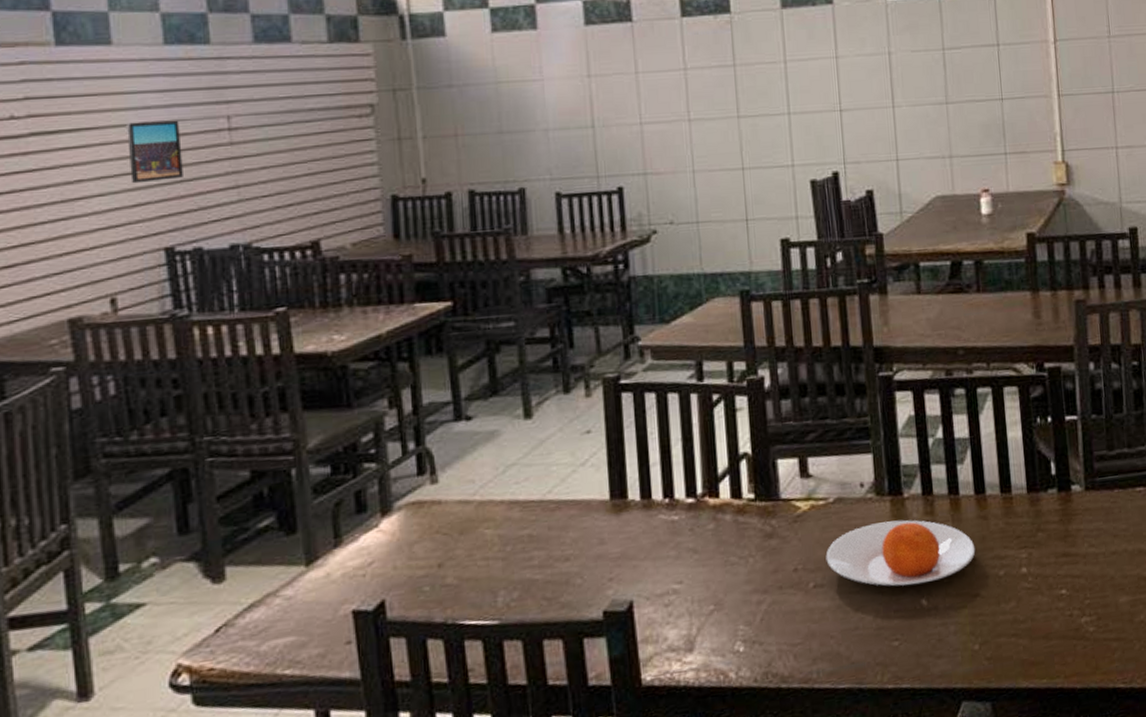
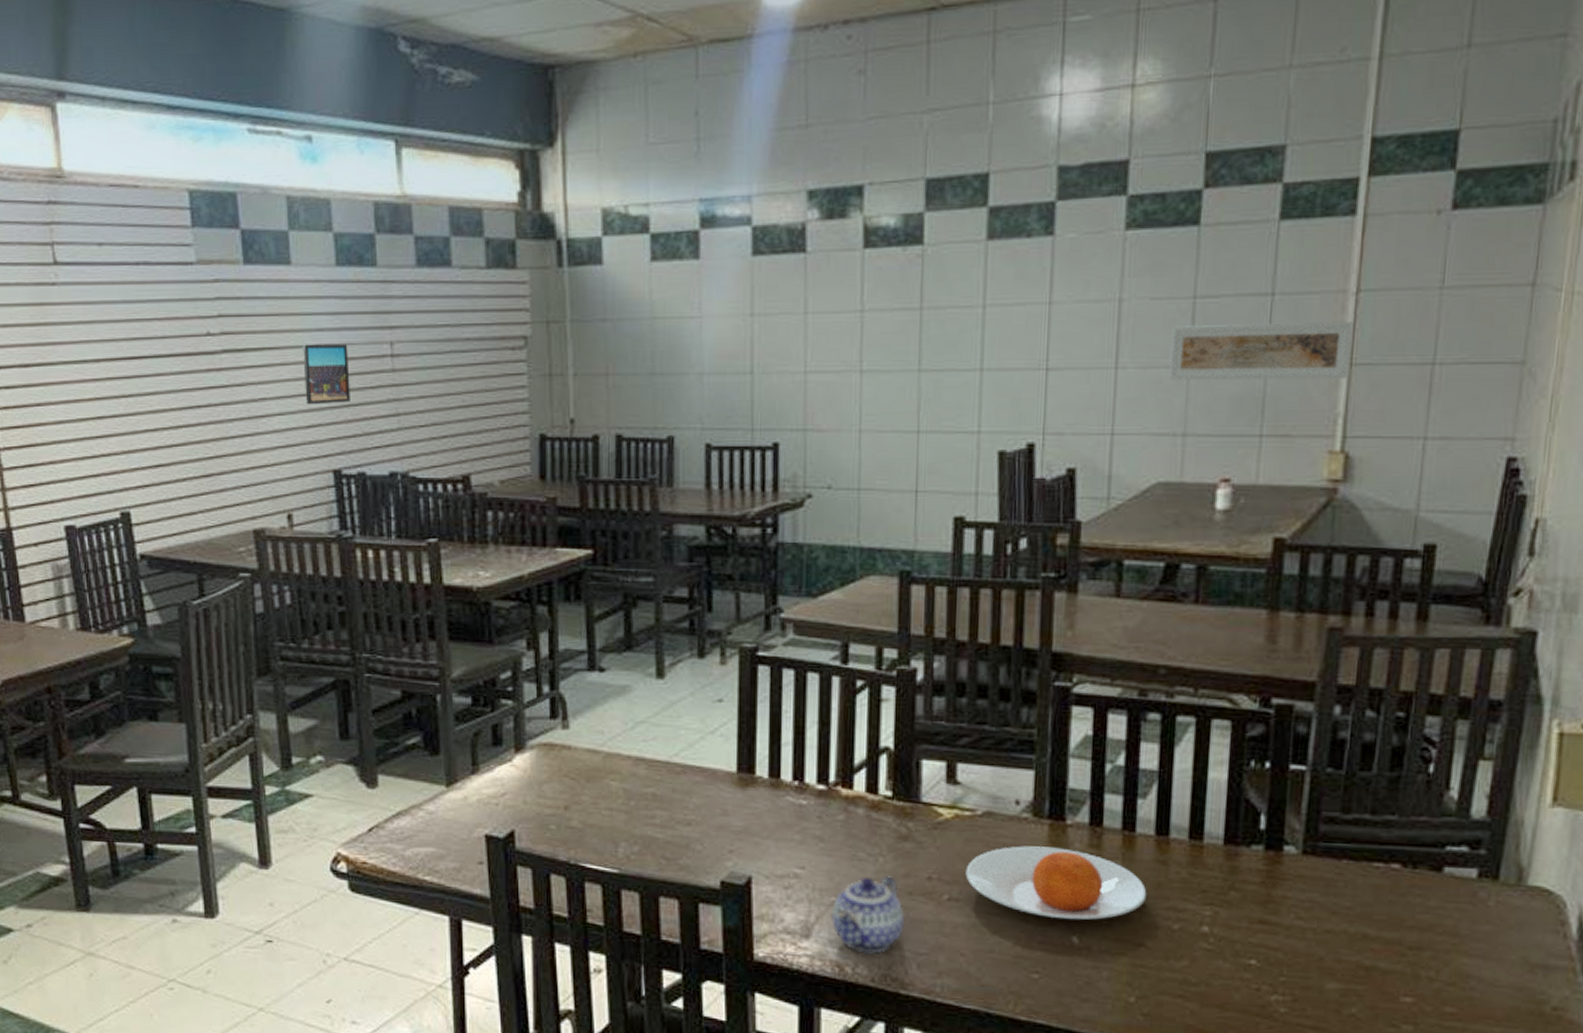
teapot: none [711,575,779,655] -> present [831,876,906,954]
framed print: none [930,63,1058,115] -> present [1168,321,1354,381]

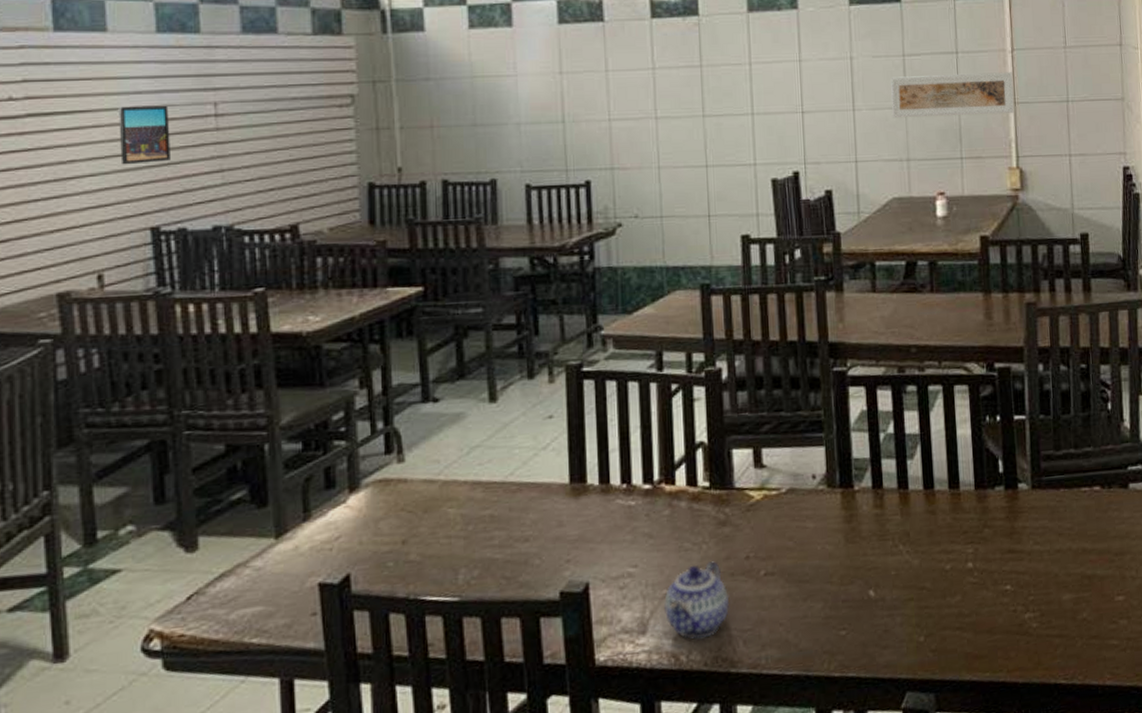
plate: present [965,846,1147,920] -> none [777,512,923,577]

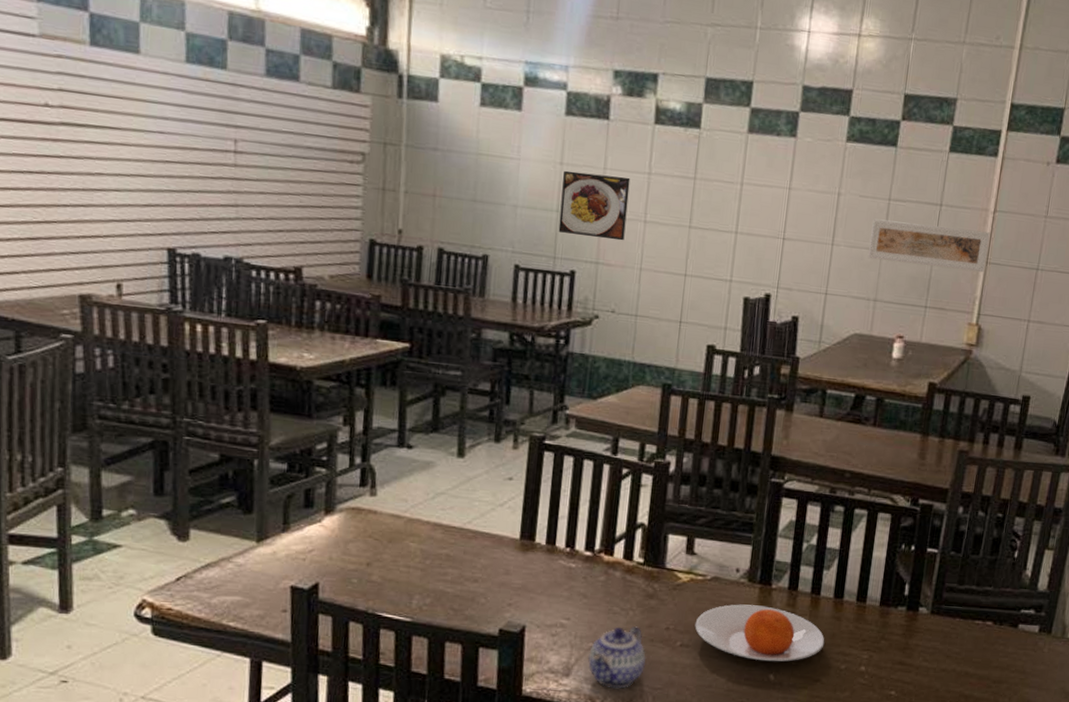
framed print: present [119,105,170,165] -> none [144,129,192,189]
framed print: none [563,76,637,144] -> present [558,170,631,241]
plate: none [777,512,923,577] -> present [694,604,825,662]

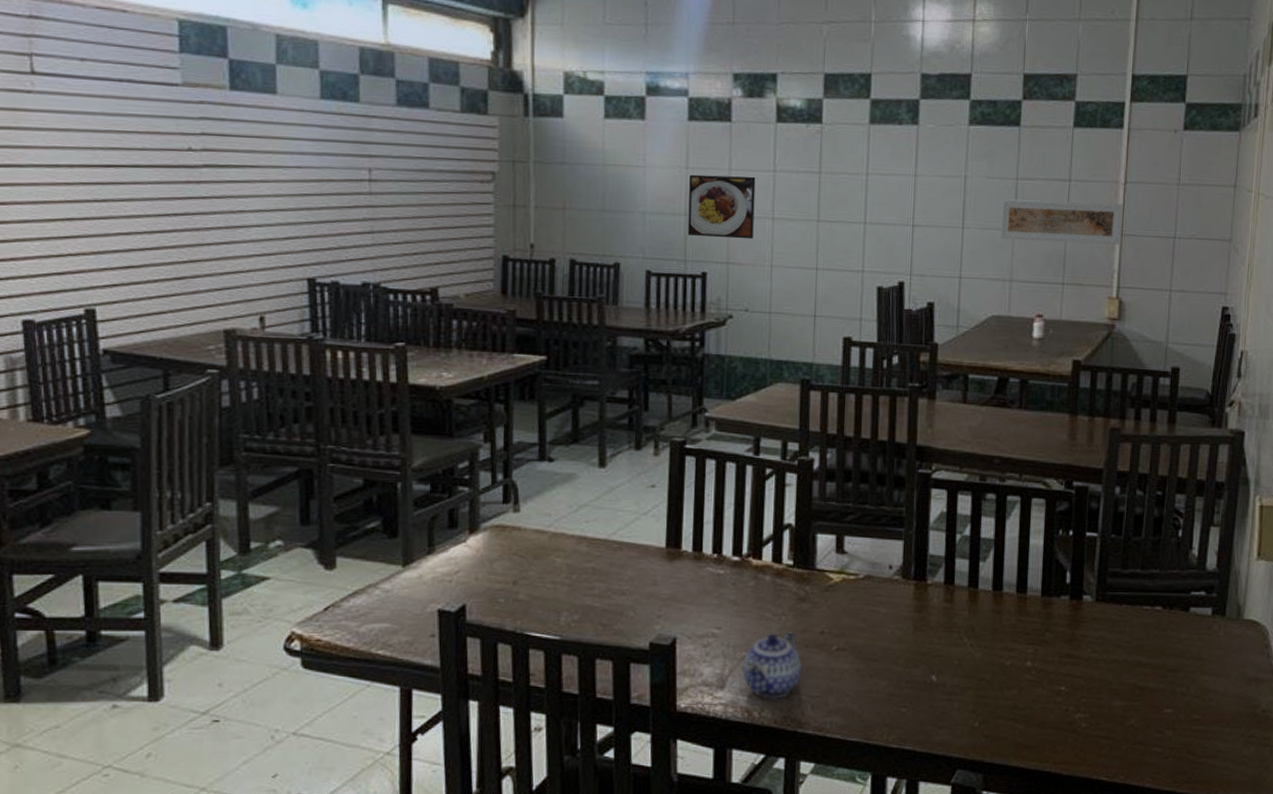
plate: present [694,604,825,662] -> none [850,602,987,662]

